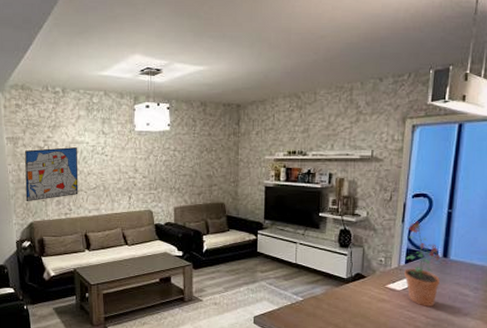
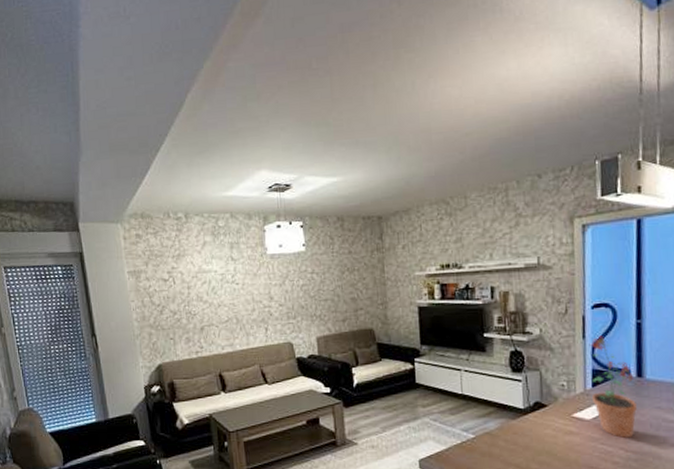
wall art: present [25,147,79,202] -> none [148,277,209,342]

